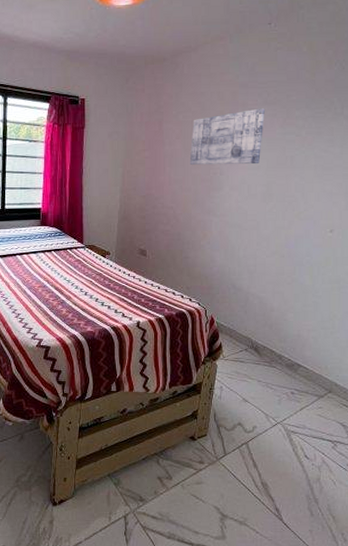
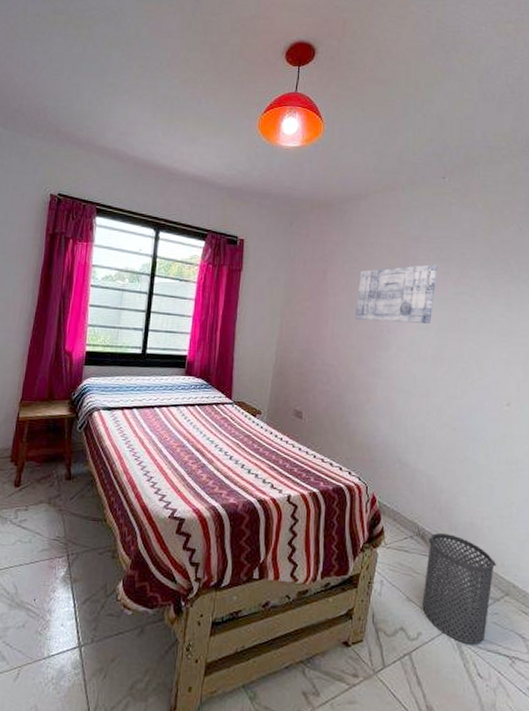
trash can: none [256,344,320,433] -> present [422,532,496,644]

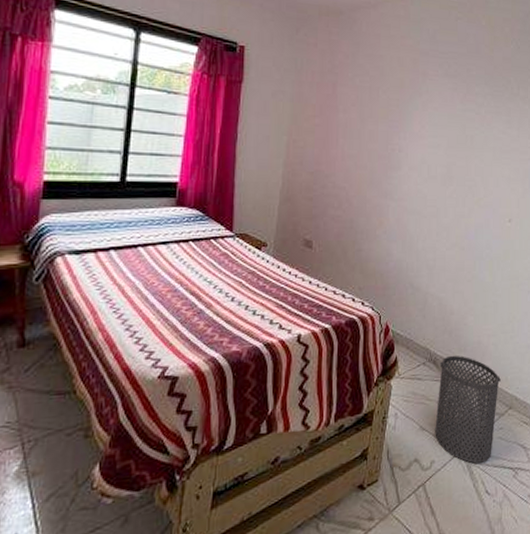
wall art: present [354,264,437,323] -> none [365,80,445,141]

